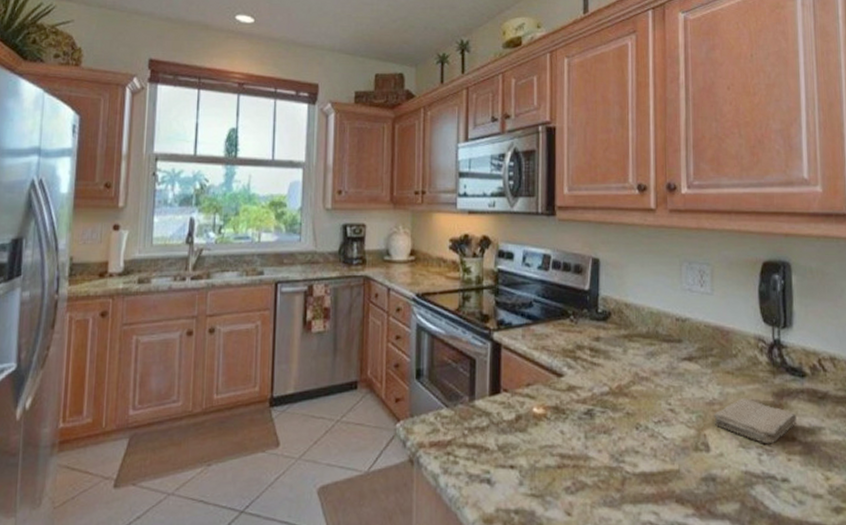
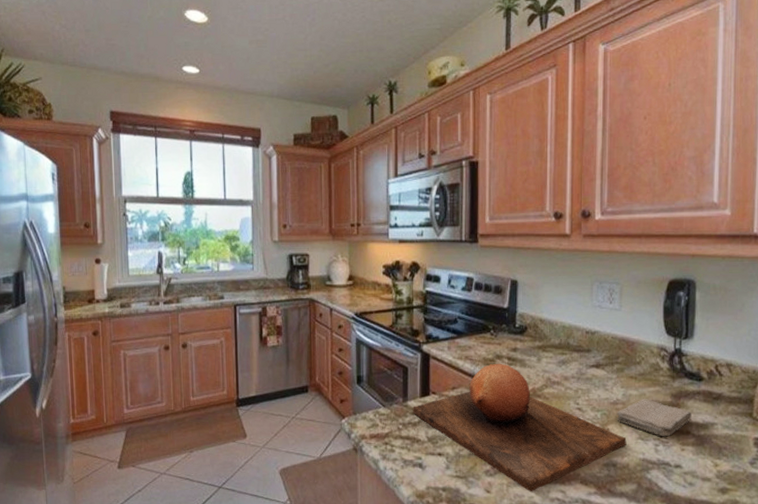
chopping board: none [480,355,726,514] -> present [413,363,627,492]

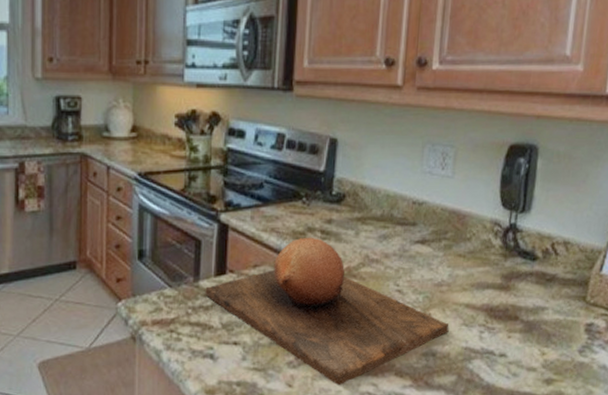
washcloth: present [617,399,692,437] -> none [440,280,522,323]

